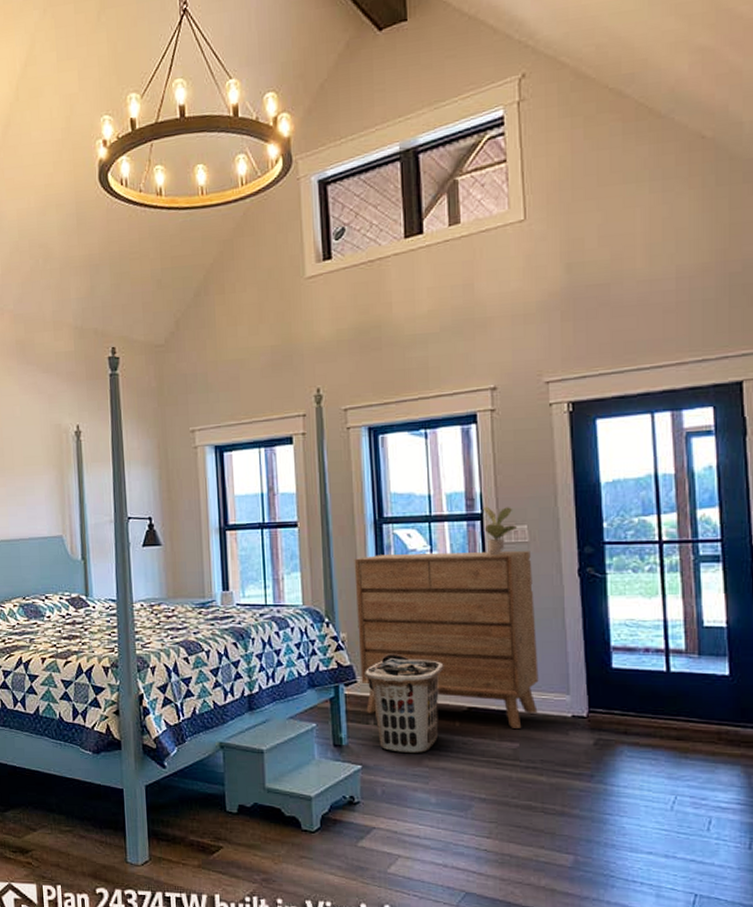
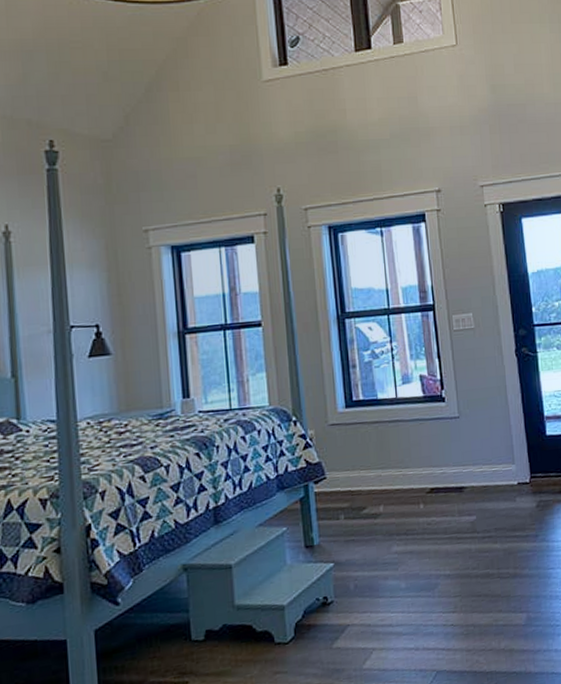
dresser: present [354,551,539,728] -> none [319,336,490,508]
clothes hamper: present [365,654,444,754] -> none [333,445,407,544]
potted plant: present [484,506,517,555] -> none [435,297,464,342]

